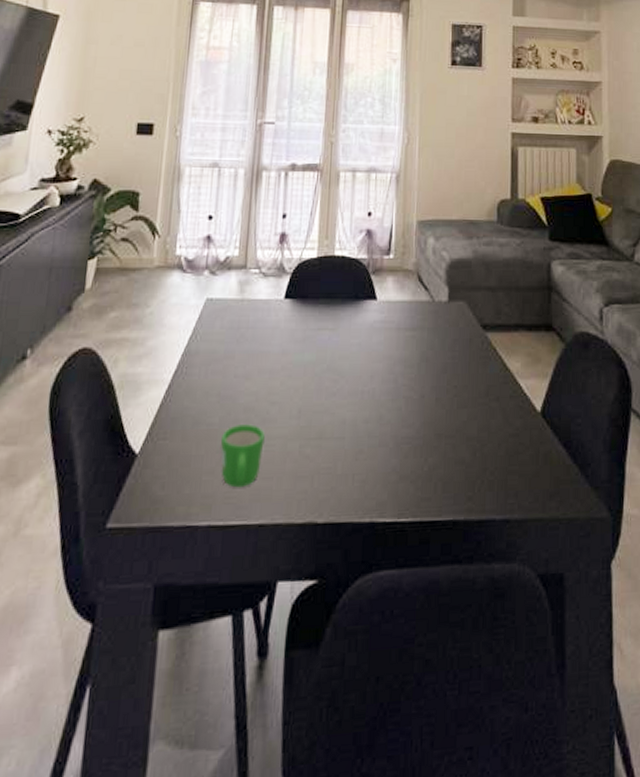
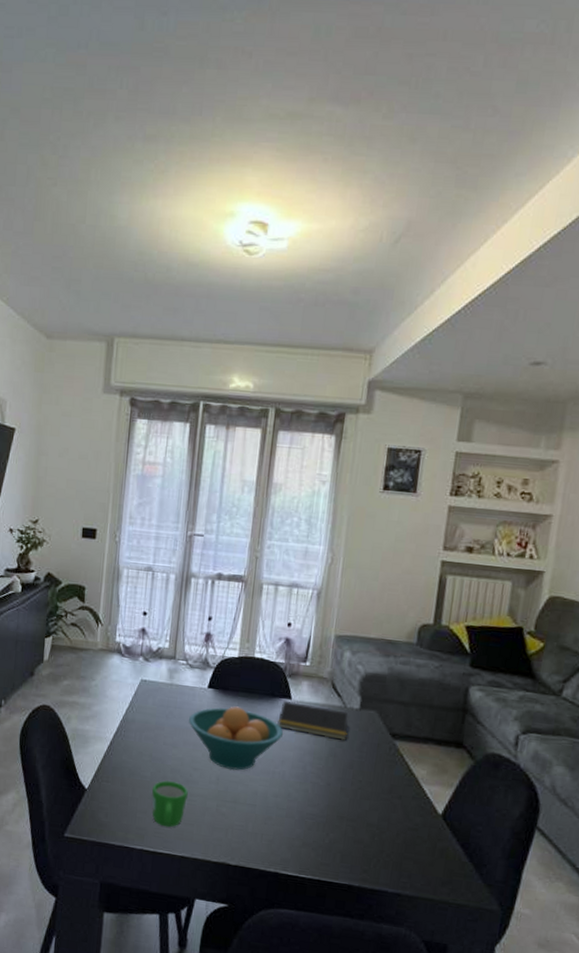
fruit bowl: none [264,317,370,398] -> present [189,706,283,771]
notepad: none [363,302,438,342] -> present [277,701,348,741]

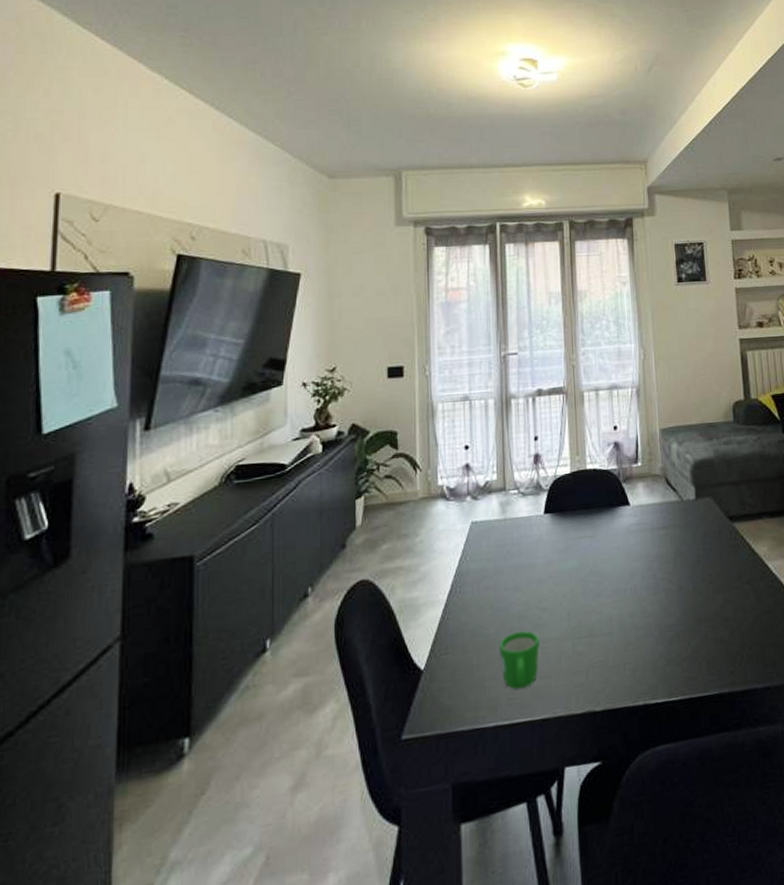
fruit bowl: present [189,706,283,771] -> none [529,526,627,600]
notepad: present [277,701,348,741] -> none [620,504,689,539]

